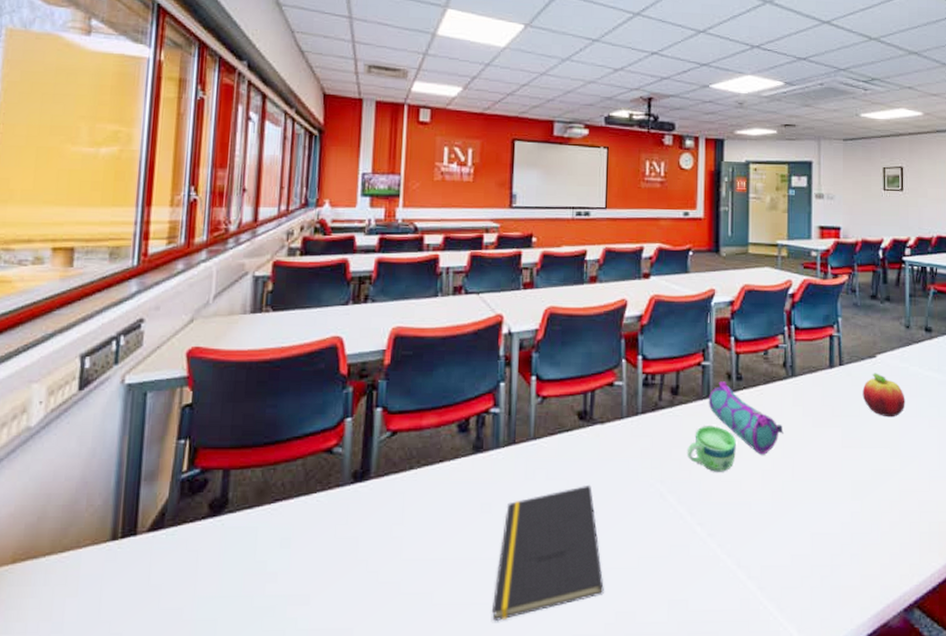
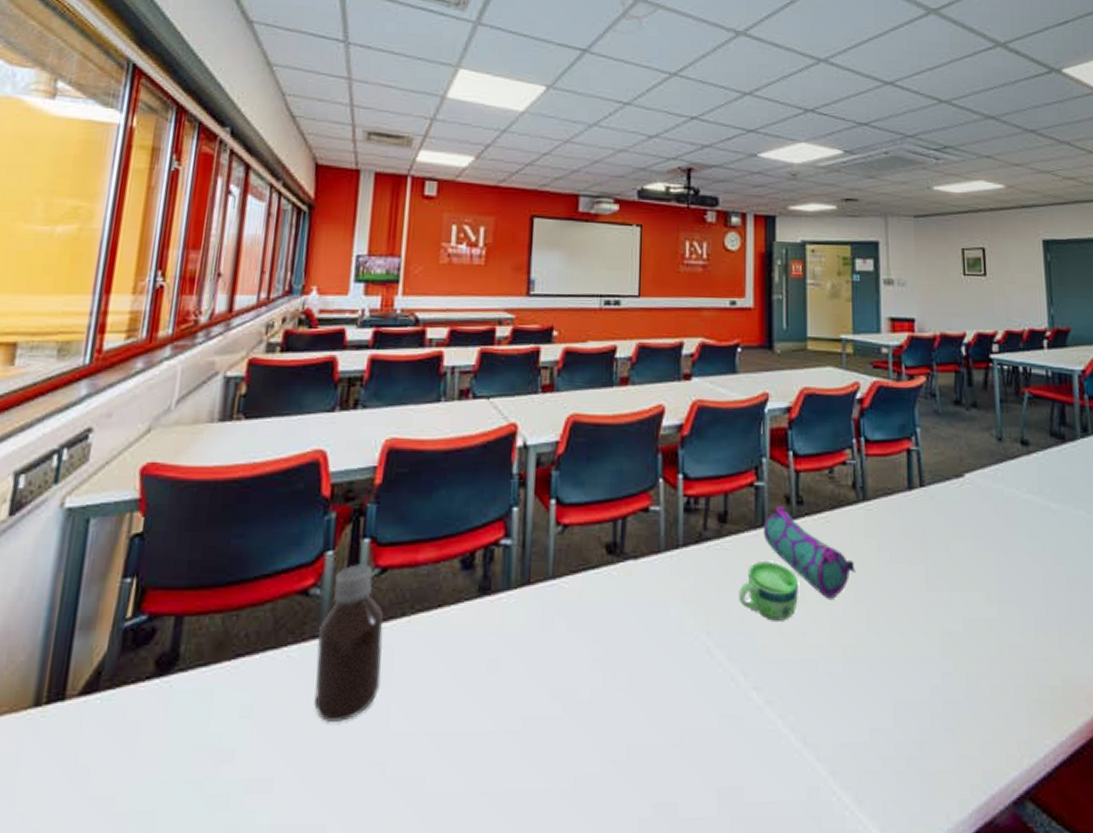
bottle: none [341,428,395,551] -> present [314,564,383,722]
notepad: present [492,484,604,622] -> none [498,636,638,817]
fruit: present [862,373,906,418] -> none [949,496,1002,552]

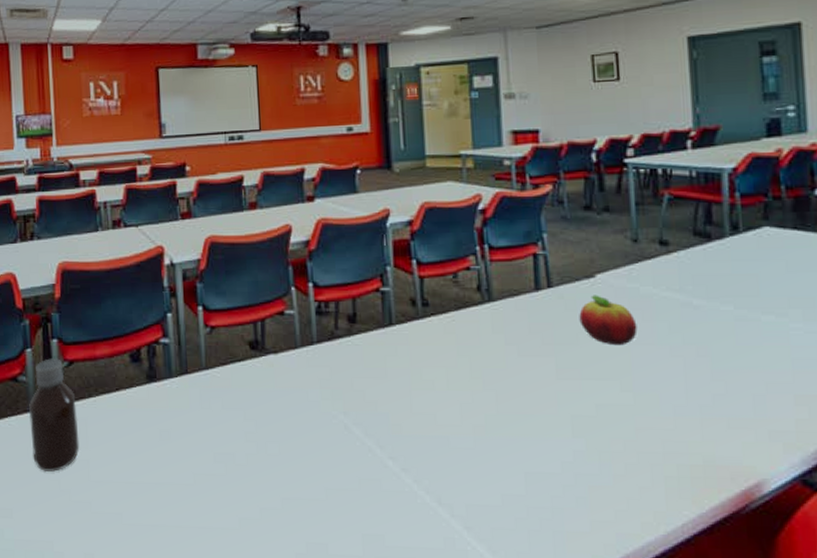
cup: present [738,562,798,621] -> none [370,355,428,404]
pencil case: present [763,506,855,599] -> none [390,308,483,387]
fruit: none [949,496,1002,552] -> present [579,295,638,346]

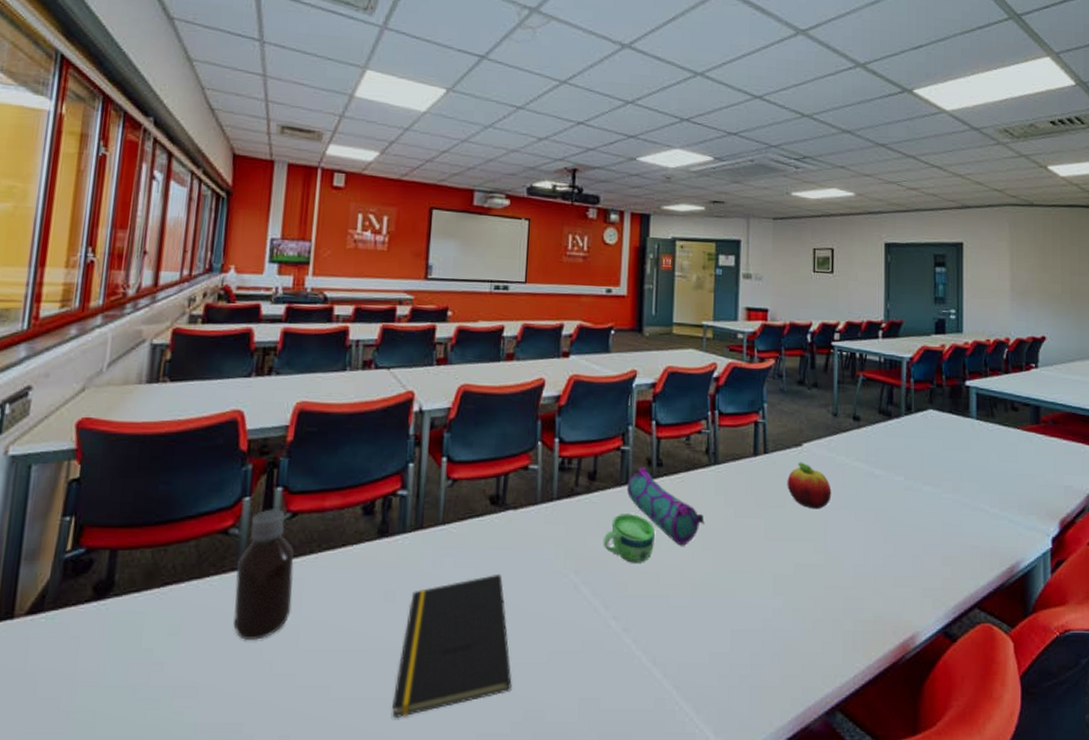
notepad: none [180,414,292,545] -> present [392,573,512,719]
cup: none [370,355,428,404] -> present [603,514,655,563]
pencil case: none [390,308,483,387] -> present [626,467,705,546]

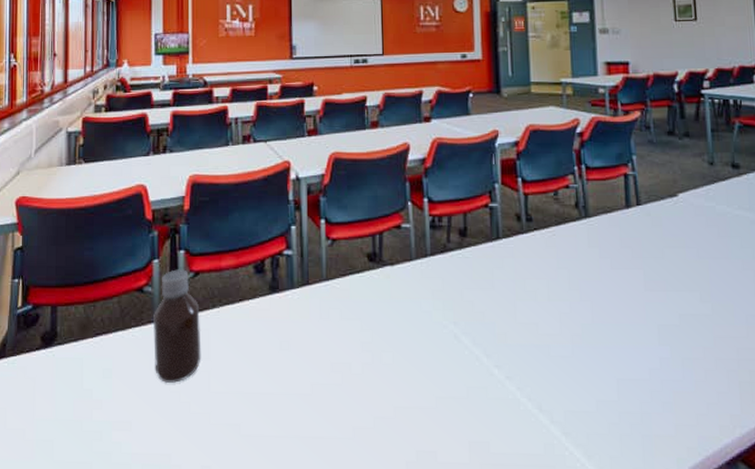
notepad: present [392,573,512,719] -> none [296,325,404,455]
cup: present [603,514,655,563] -> none [479,268,530,314]
pencil case: present [626,467,705,546] -> none [498,223,580,297]
fruit: present [787,462,832,509] -> none [664,212,714,259]

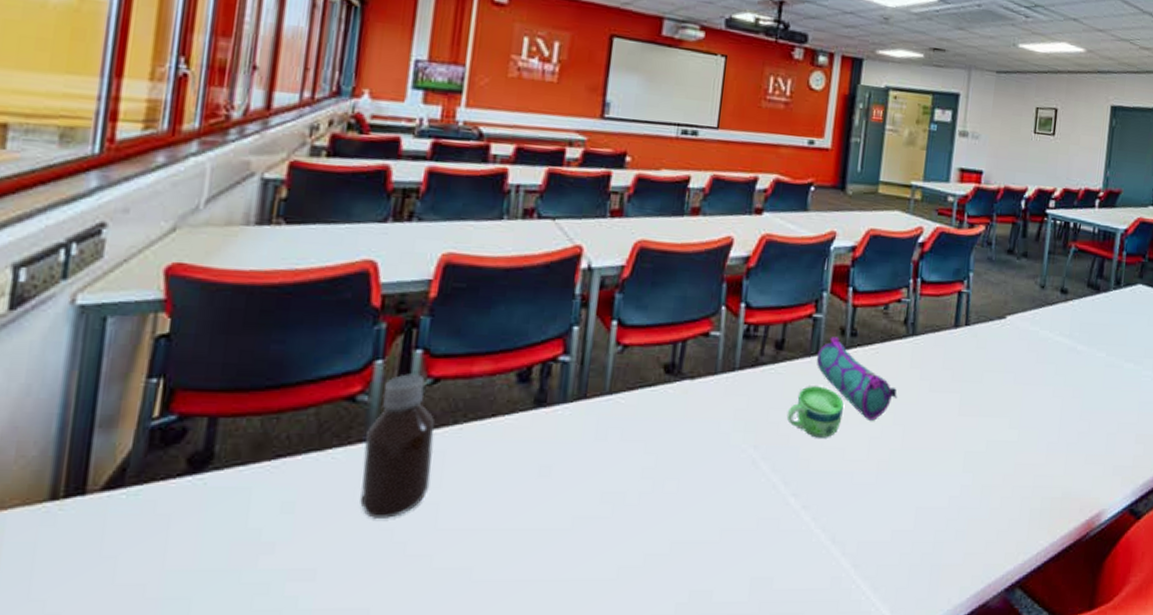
cup: none [479,268,530,314] -> present [786,386,844,438]
pencil case: none [498,223,580,297] -> present [816,337,897,421]

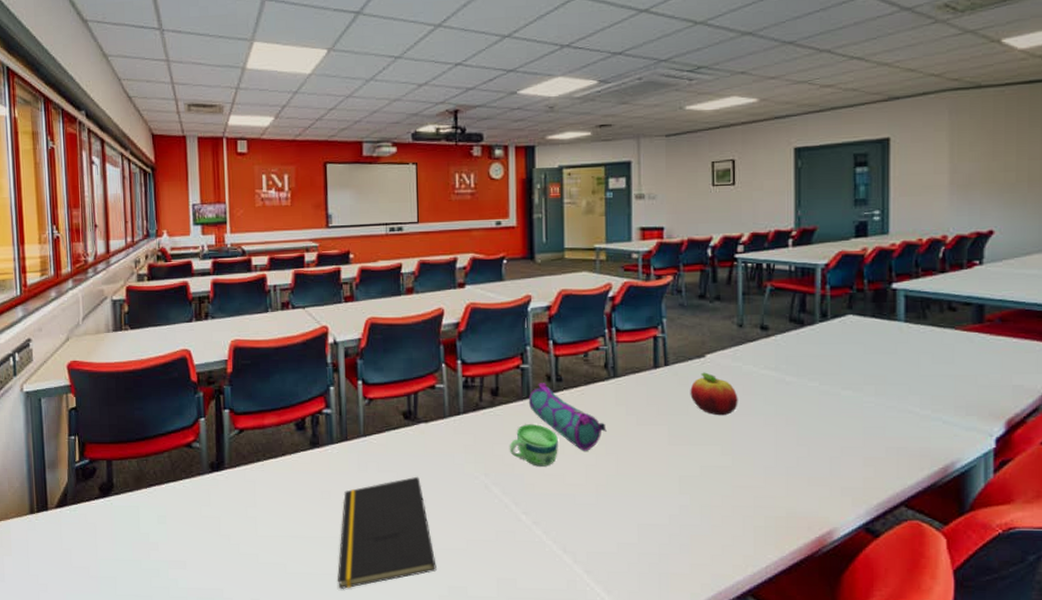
bottle: present [360,373,435,518] -> none [202,427,248,528]
notepad: none [543,448,679,602] -> present [338,476,437,590]
fruit: none [986,335,1032,385] -> present [690,372,738,416]

